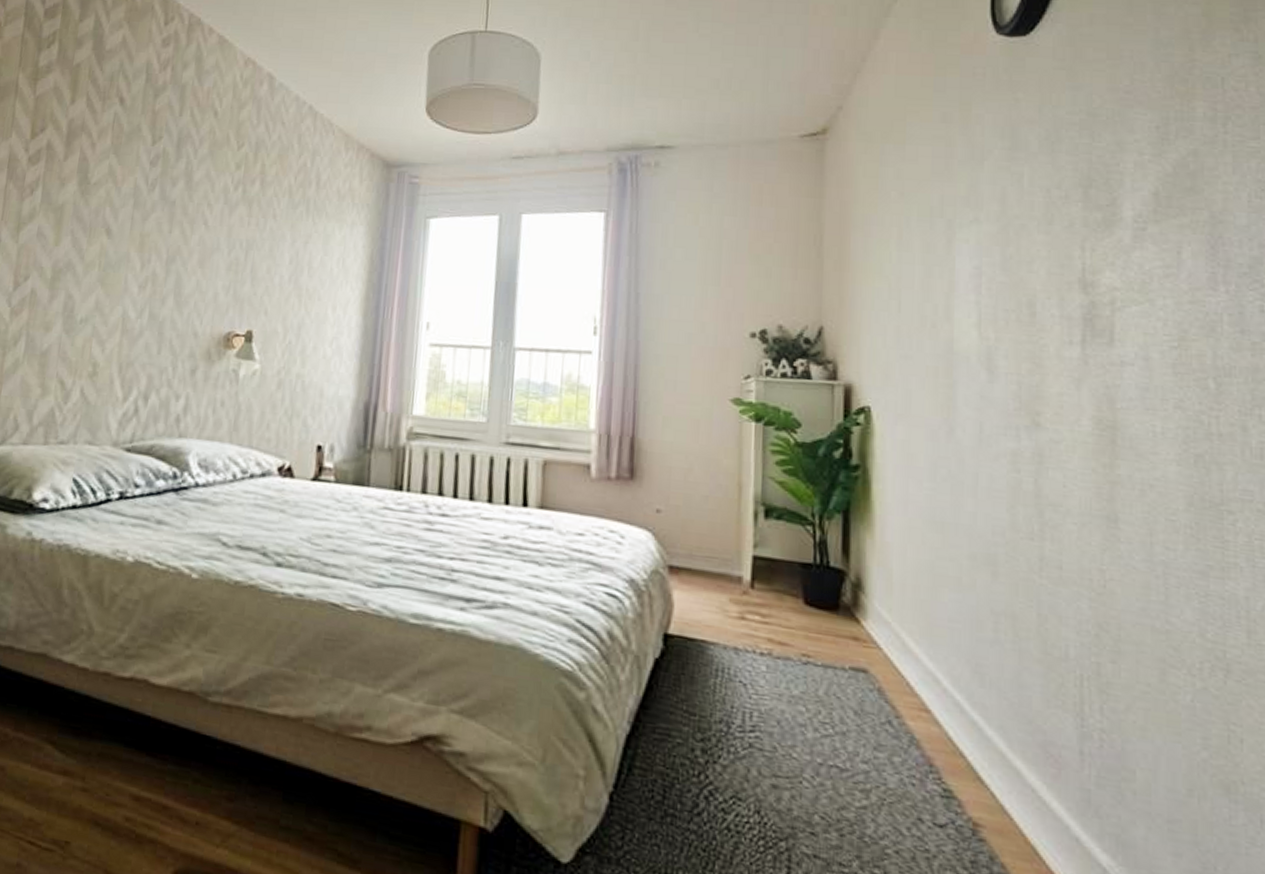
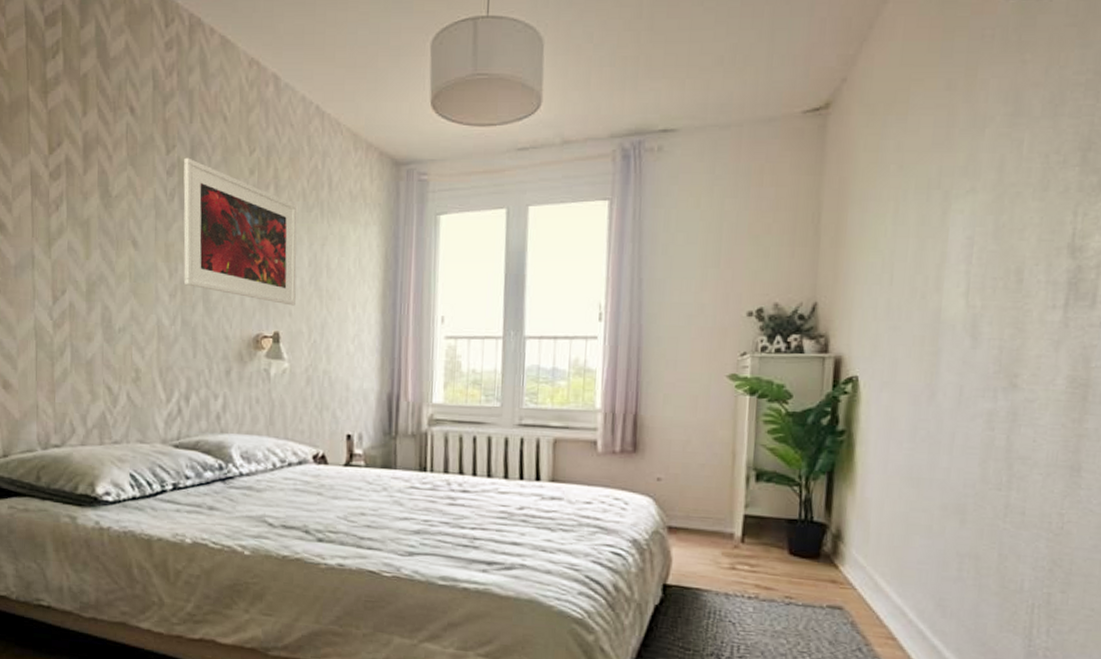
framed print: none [156,149,282,304] -> present [183,157,297,306]

